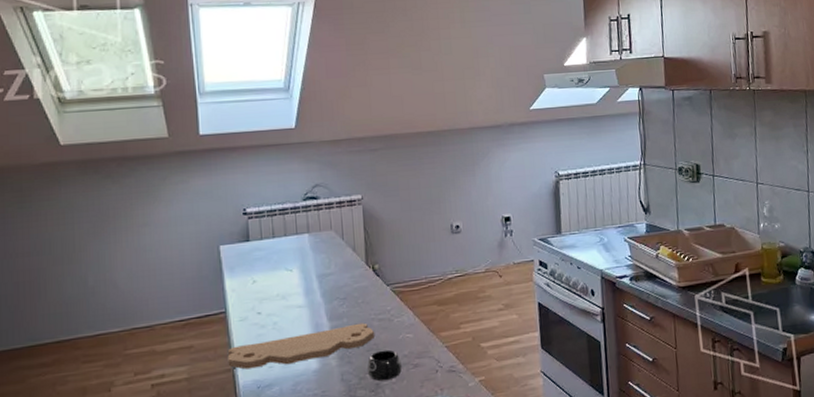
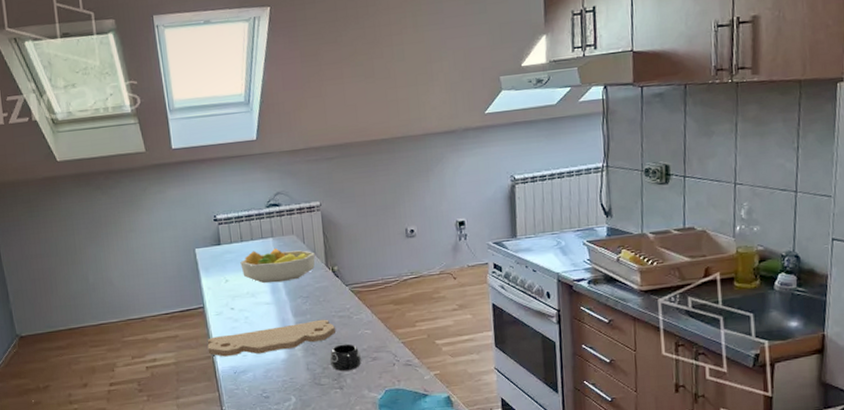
fruit bowl: none [271,244,355,284] -> present [240,247,316,283]

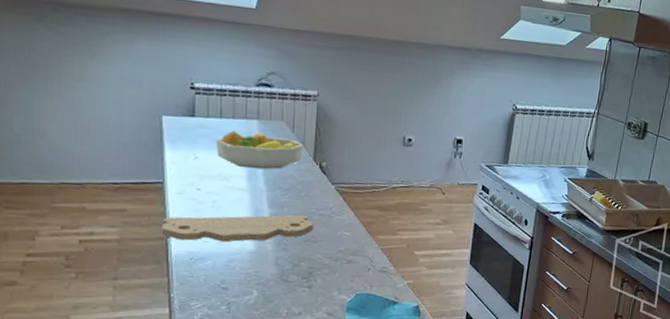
mug: present [329,344,361,372] -> none [301,243,336,271]

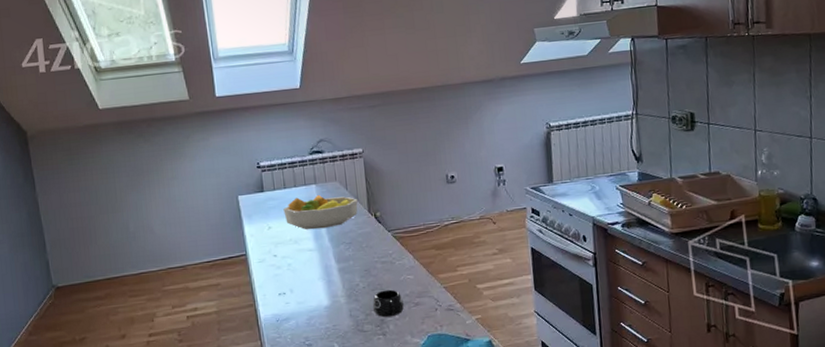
cutting board: present [161,214,313,242] -> none [249,265,378,305]
mug: none [301,243,336,271] -> present [372,289,404,318]

